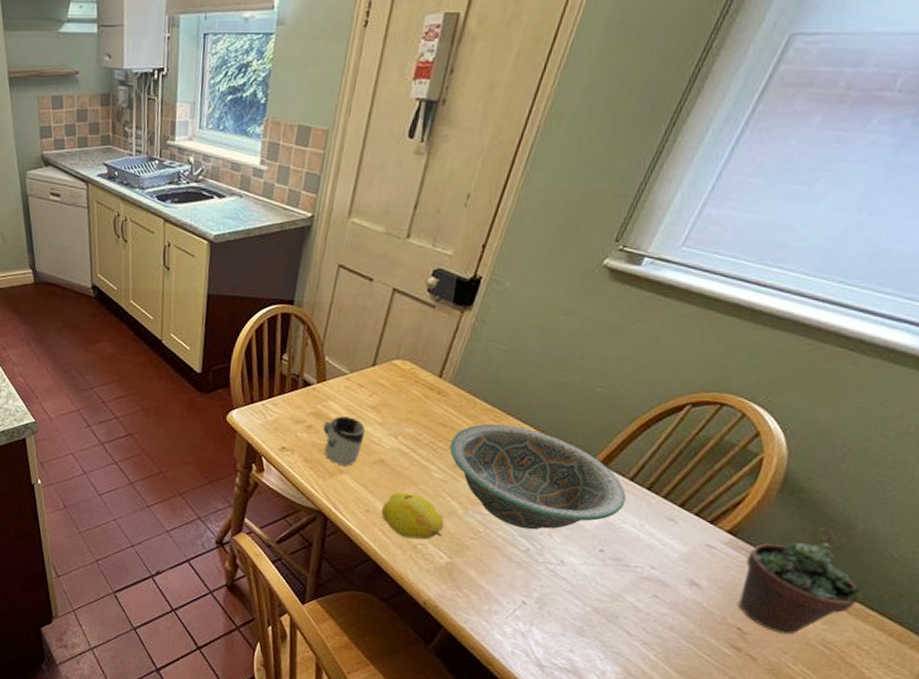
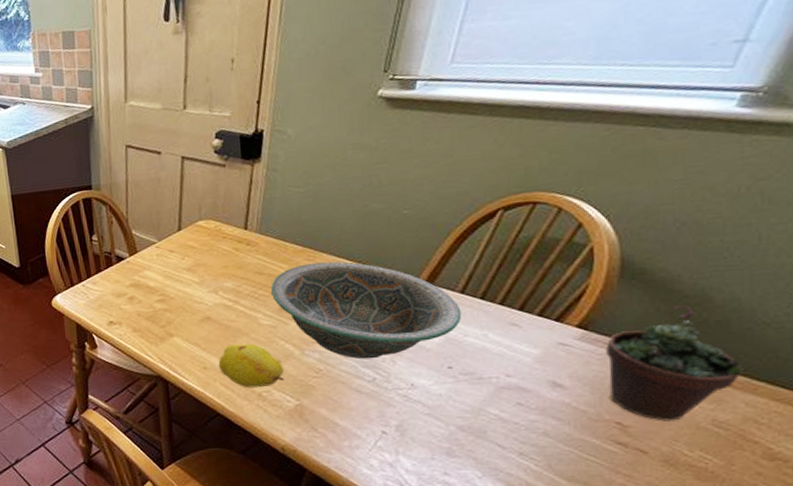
cup: present [323,416,365,466] -> none [145,282,186,329]

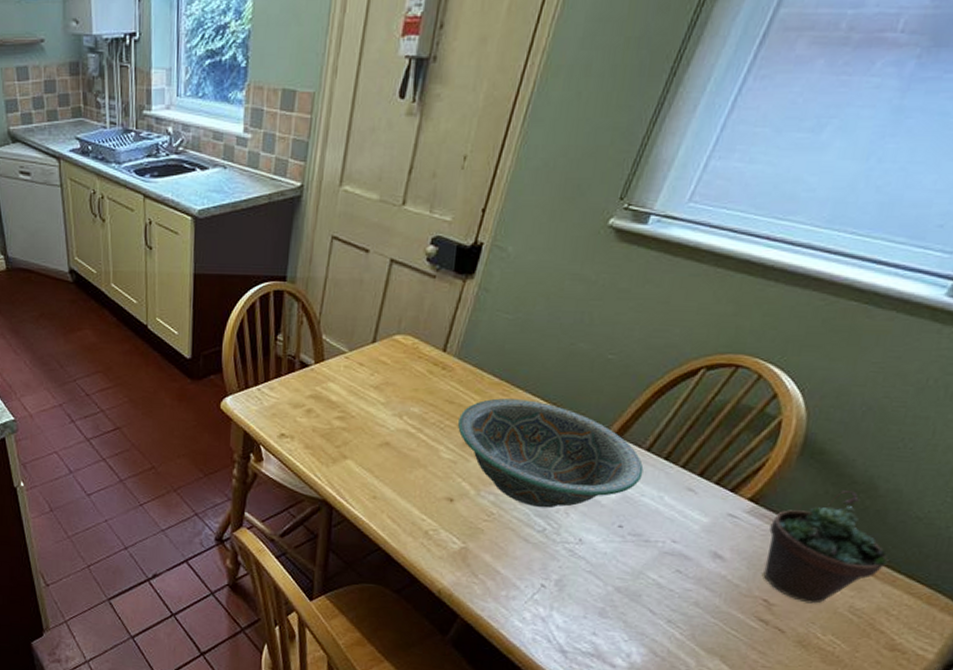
fruit: present [218,343,285,388] -> none [388,475,456,525]

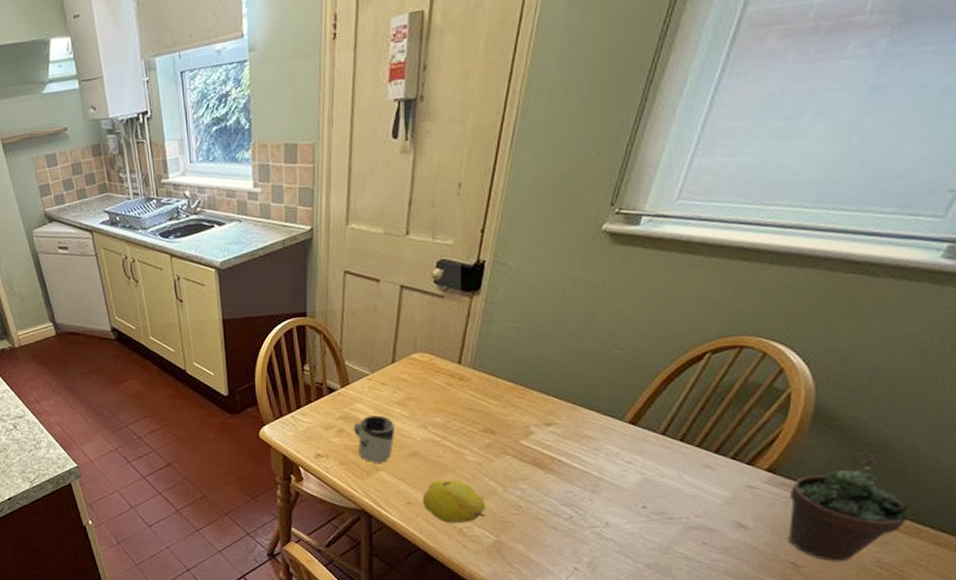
cup: none [324,398,368,451] -> present [354,415,394,463]
fruit: none [388,475,456,525] -> present [422,479,486,524]
decorative bowl: present [458,398,644,508] -> none [480,399,661,498]

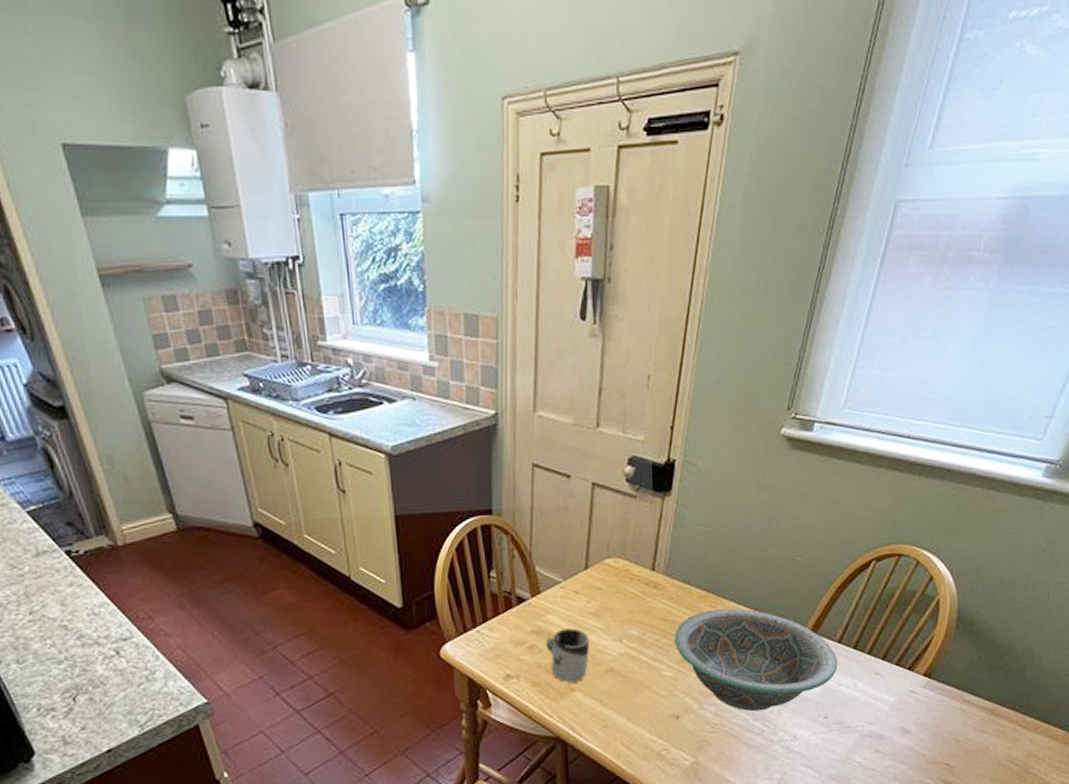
fruit: present [422,479,486,524] -> none [619,698,683,747]
decorative bowl: none [480,399,661,498] -> present [675,608,838,712]
succulent plant: present [788,452,914,562] -> none [942,655,1033,760]

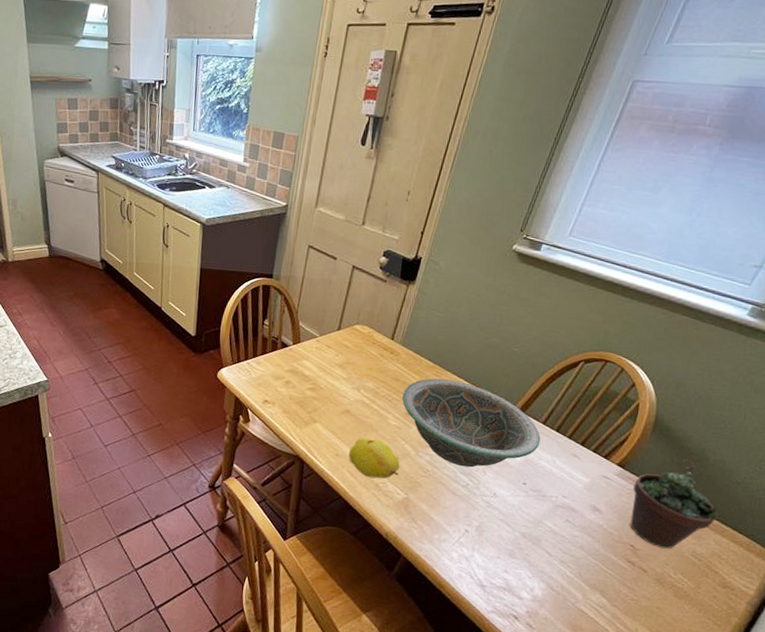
cup: present [546,628,589,683] -> none [299,373,333,416]
fruit: none [619,698,683,747] -> present [348,437,400,479]
succulent plant: none [942,655,1033,760] -> present [630,460,720,549]

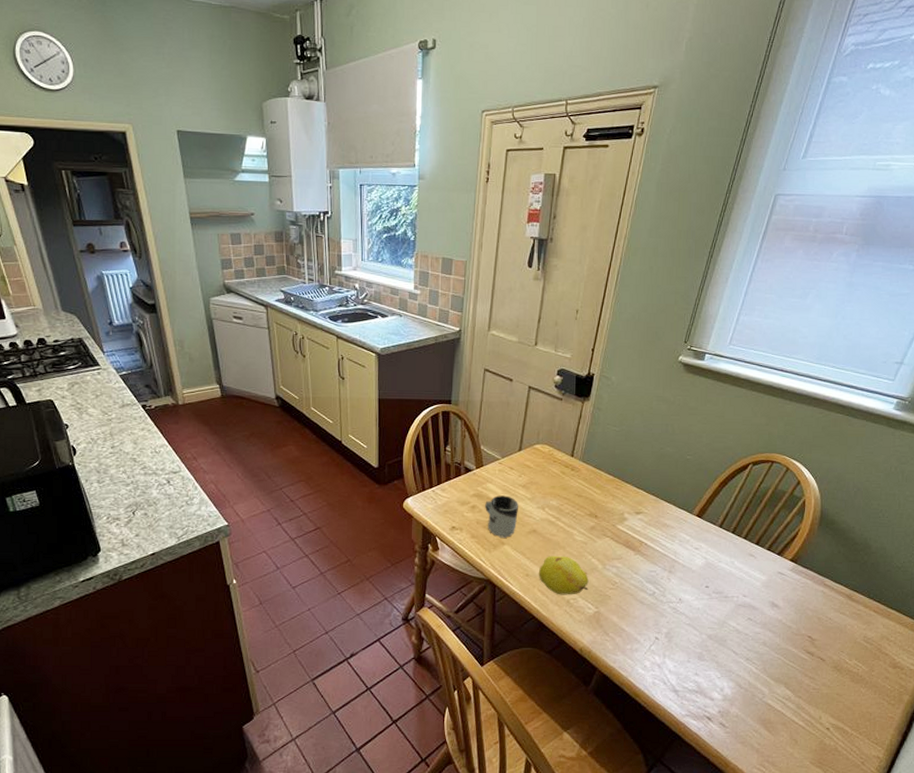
cup: none [299,373,333,416] -> present [485,495,518,538]
decorative bowl: present [402,378,541,468] -> none [586,491,719,576]
succulent plant: present [630,460,720,549] -> none [806,550,885,637]

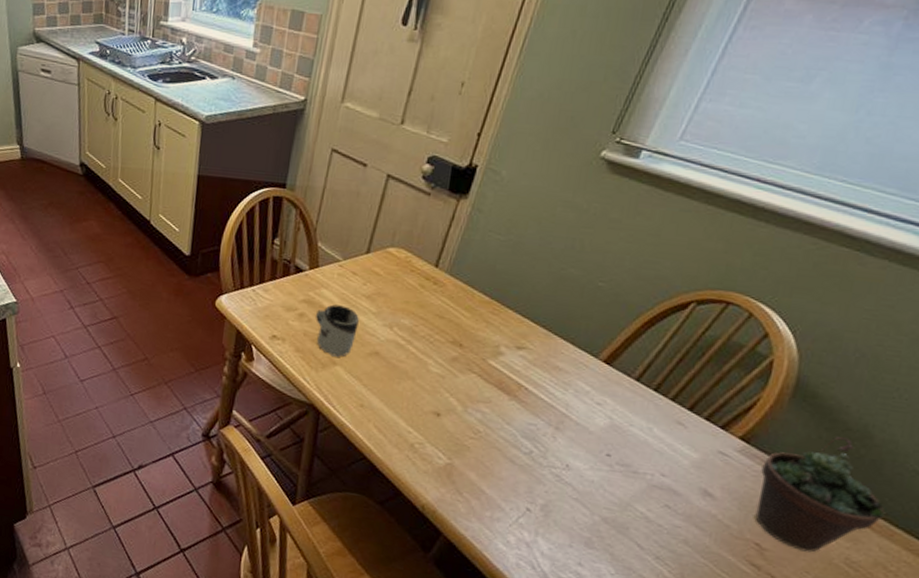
fruit: present [538,555,589,595] -> none [376,386,443,439]
succulent plant: none [806,550,885,637] -> present [755,437,888,552]

